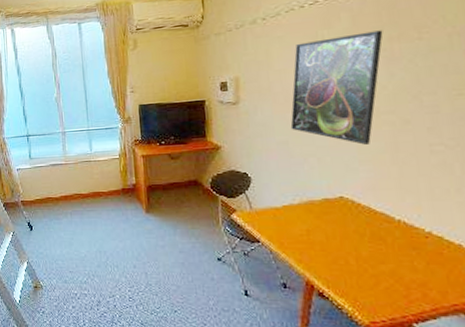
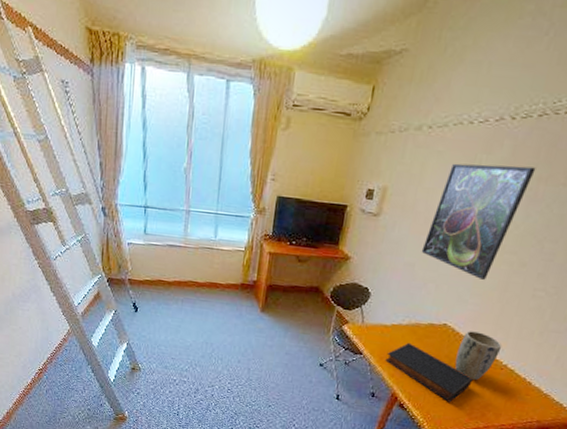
book: none [287,222,397,285] -> present [385,342,474,403]
plant pot: none [365,200,417,254] -> present [455,331,502,380]

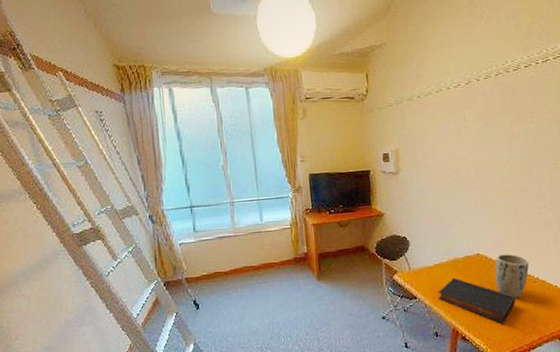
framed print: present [421,163,536,280] -> none [440,113,507,209]

